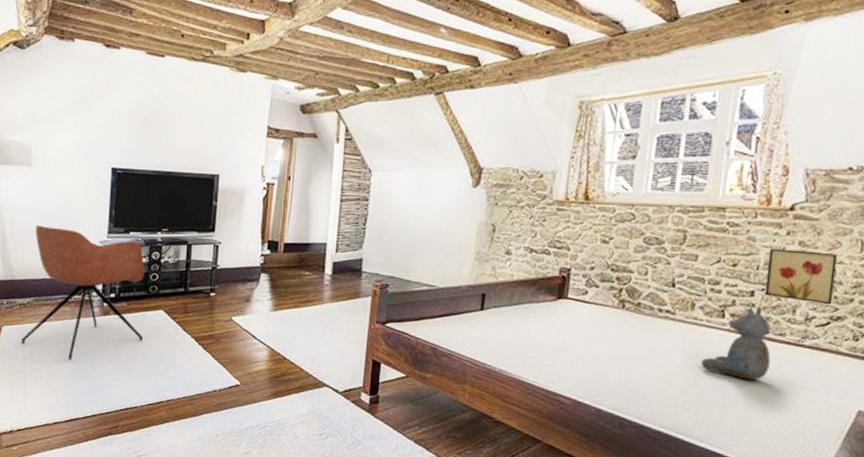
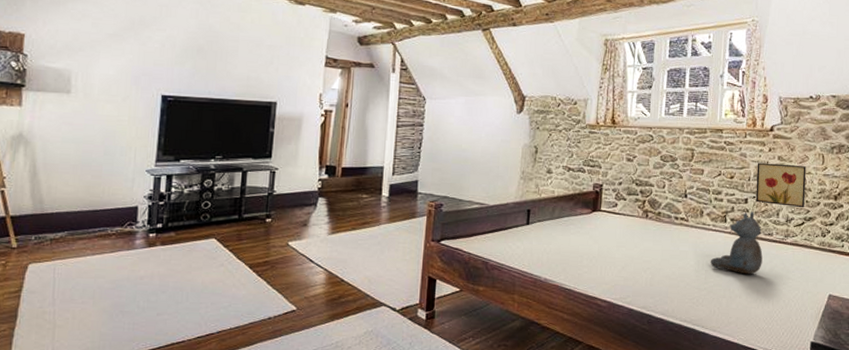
armchair: present [21,224,145,360] -> none [50,154,196,296]

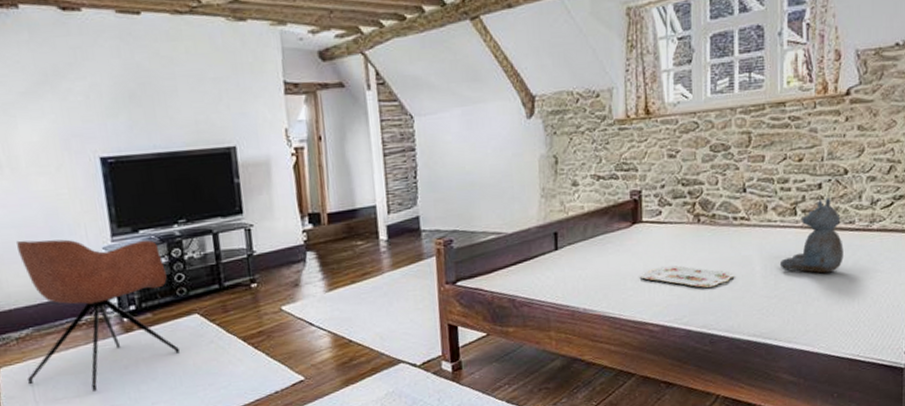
armchair: none [50,154,196,296] -> present [16,239,180,391]
serving tray: none [595,251,673,274] -> present [640,265,735,288]
wall art: present [755,162,806,208] -> none [831,133,894,186]

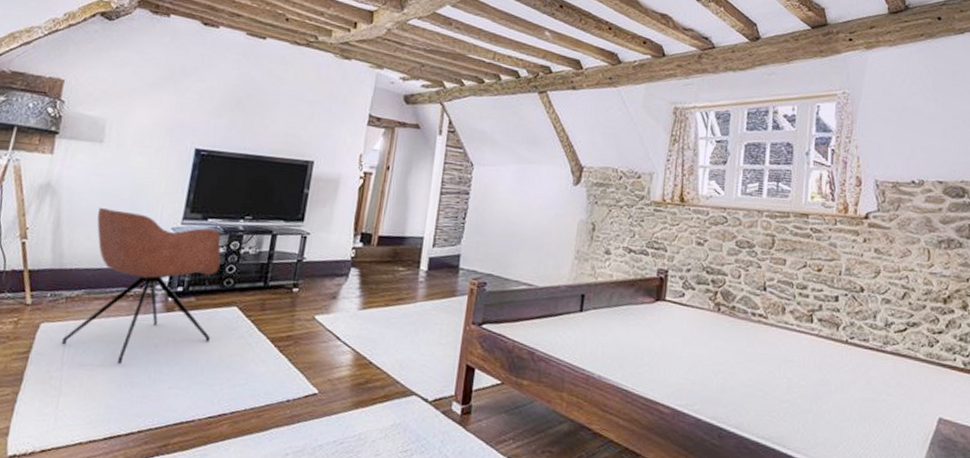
serving tray: present [640,265,735,288] -> none [657,348,749,379]
stuffed bear: present [779,198,843,274] -> none [793,311,857,387]

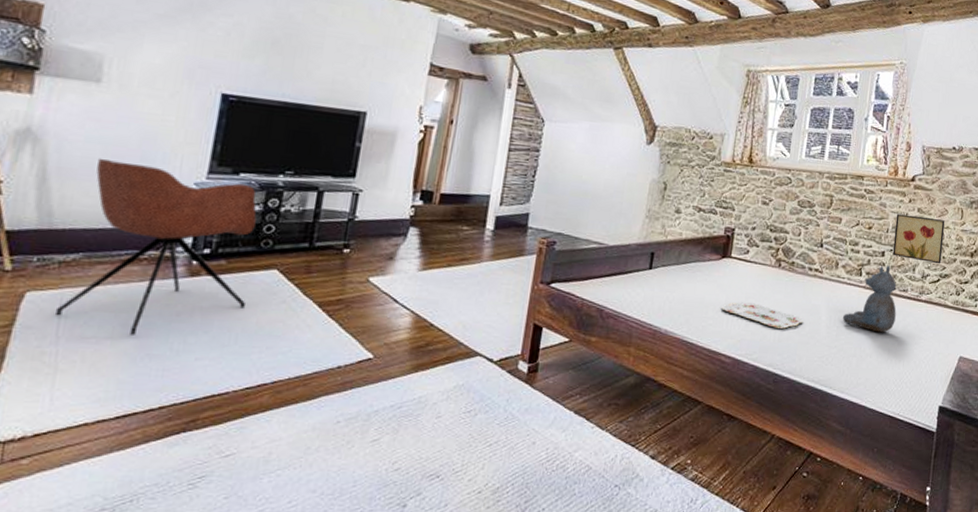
serving tray: none [657,348,749,379] -> present [721,302,804,329]
stuffed bear: none [793,311,857,387] -> present [842,265,897,333]
wall art: none [848,254,909,311] -> present [892,213,945,264]

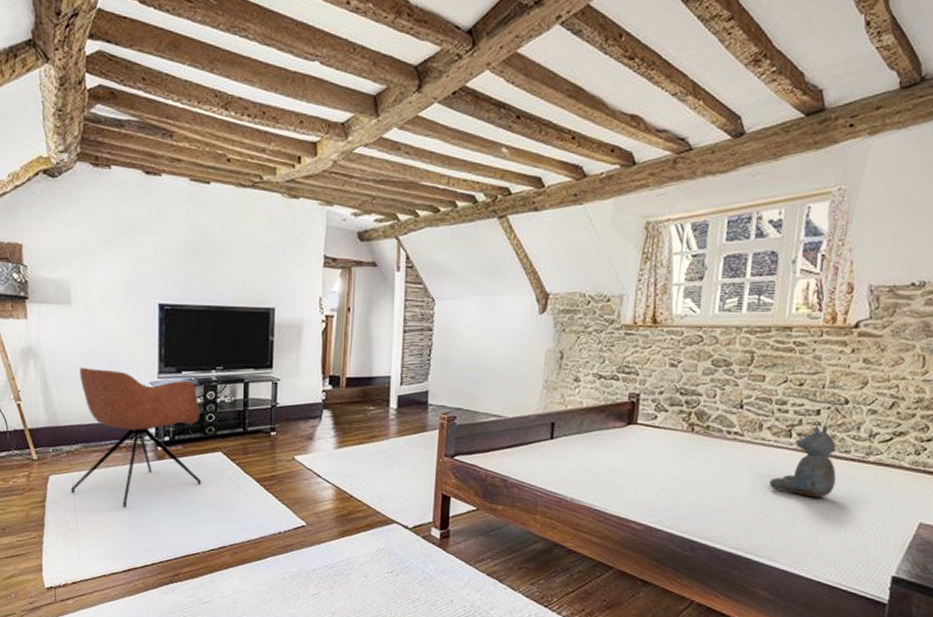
serving tray: present [721,302,804,329] -> none [629,469,723,495]
wall art: present [892,213,945,264] -> none [830,366,900,421]

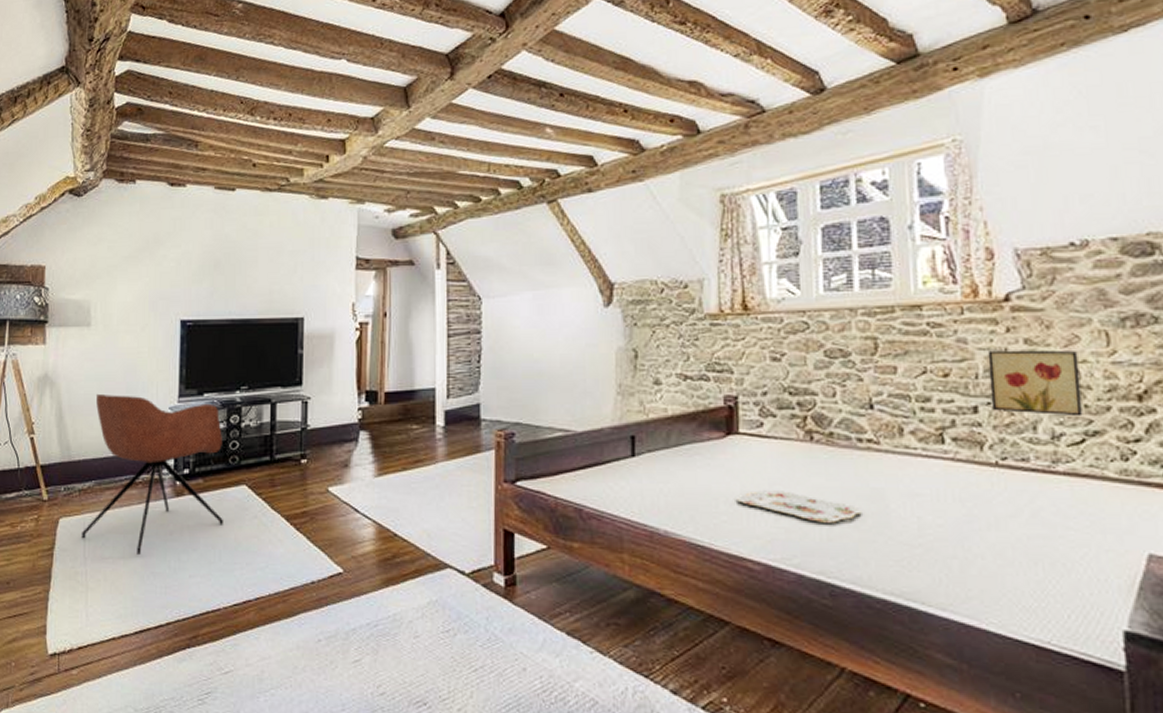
serving tray: none [629,469,723,495] -> present [737,490,862,523]
stuffed bear: present [768,425,837,498] -> none [923,425,1016,523]
wall art: none [830,366,900,421] -> present [987,350,1083,417]

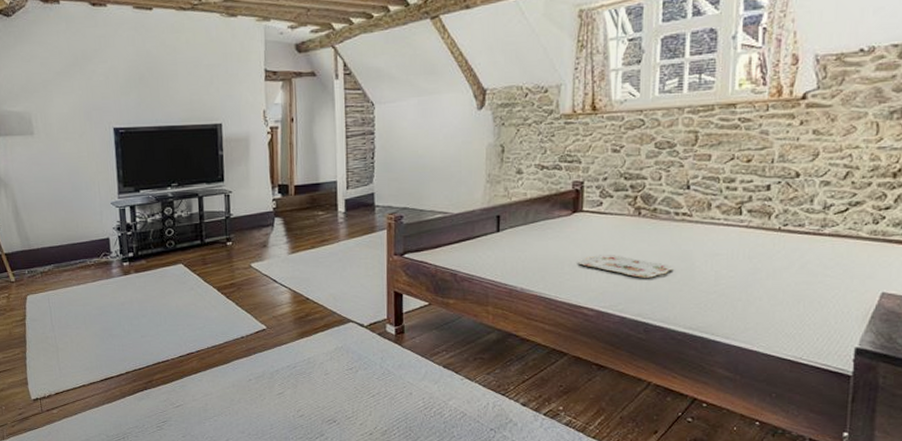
armchair: present [81,393,223,555] -> none [46,192,166,321]
wall art: present [987,350,1083,417] -> none [781,139,853,191]

